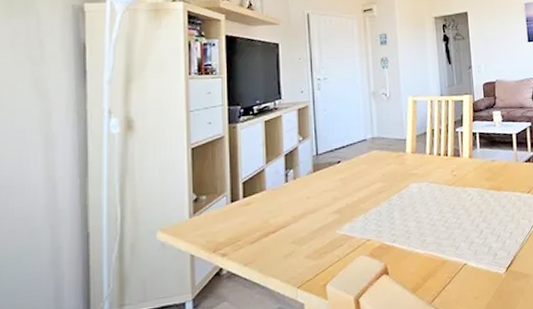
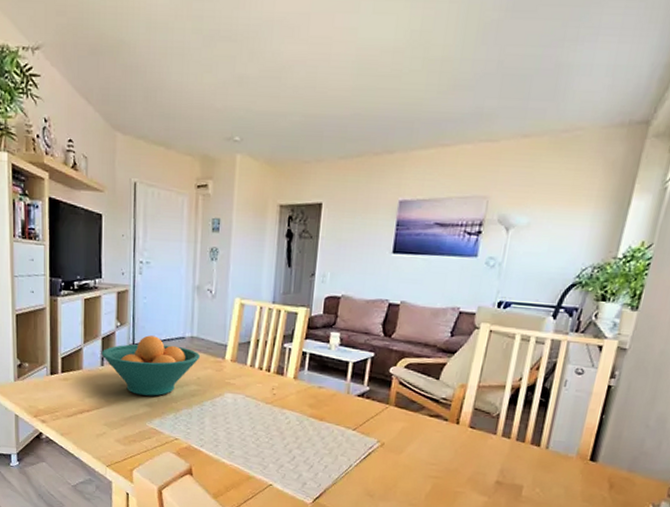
fruit bowl: none [284,143,383,204] -> present [101,335,201,396]

